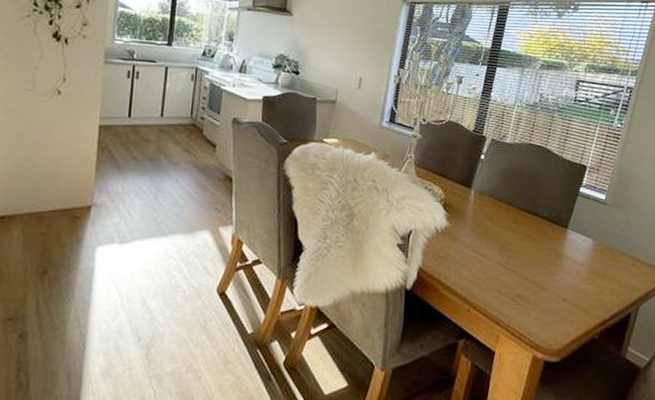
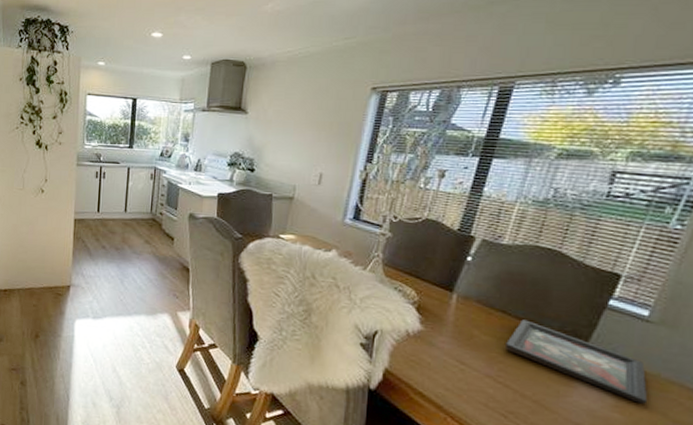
decorative tray: none [511,209,608,275] -> present [504,319,648,405]

